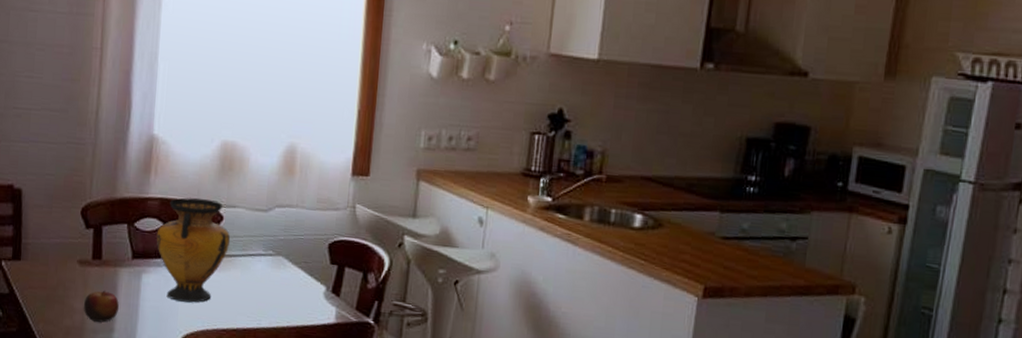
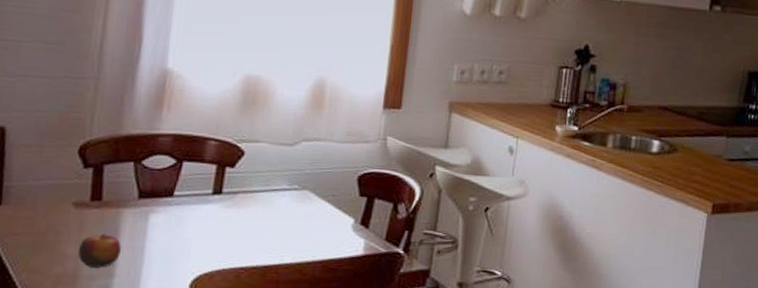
vase: present [156,197,231,303] -> none [167,133,252,242]

